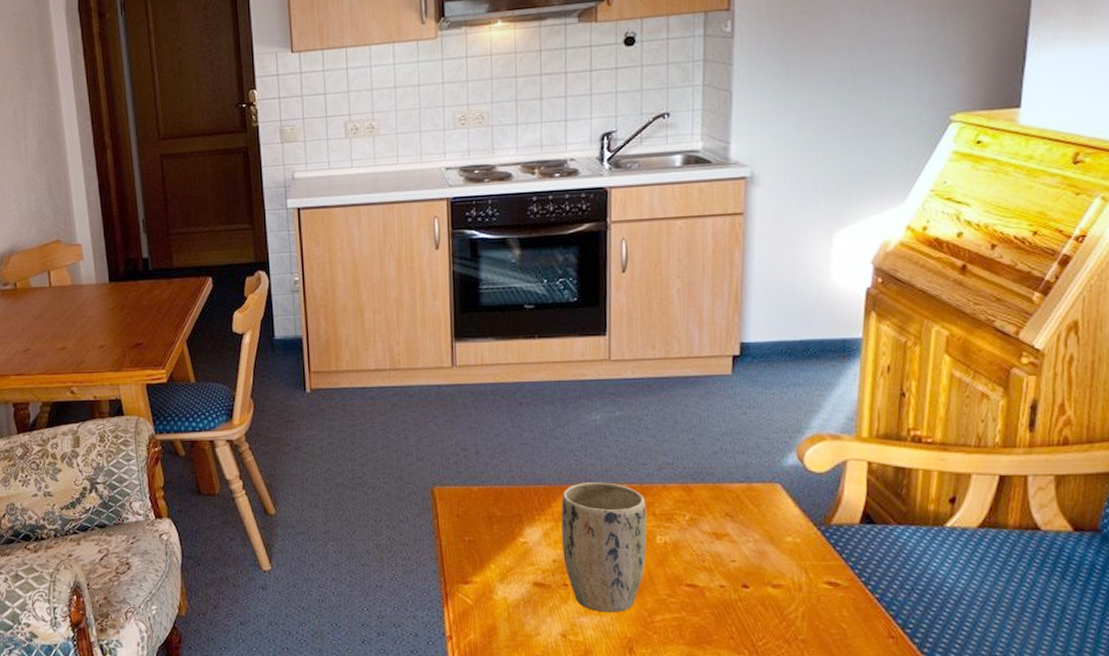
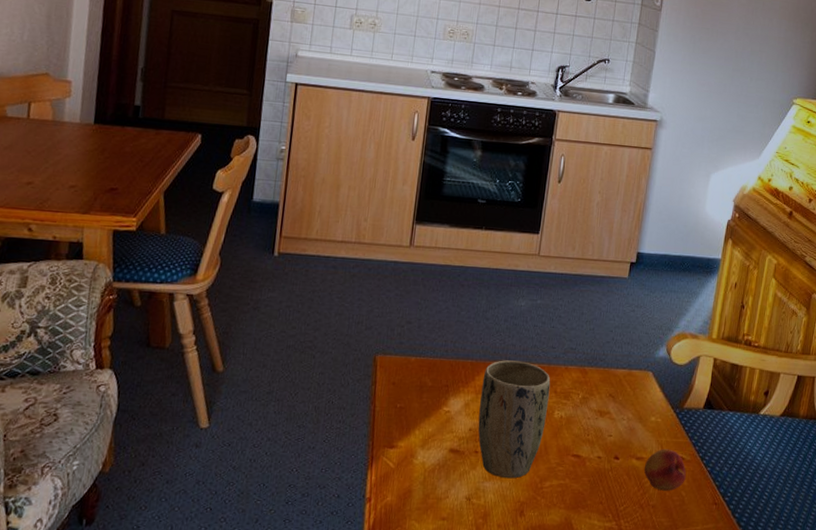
fruit: none [784,574,845,623] -> present [644,449,686,491]

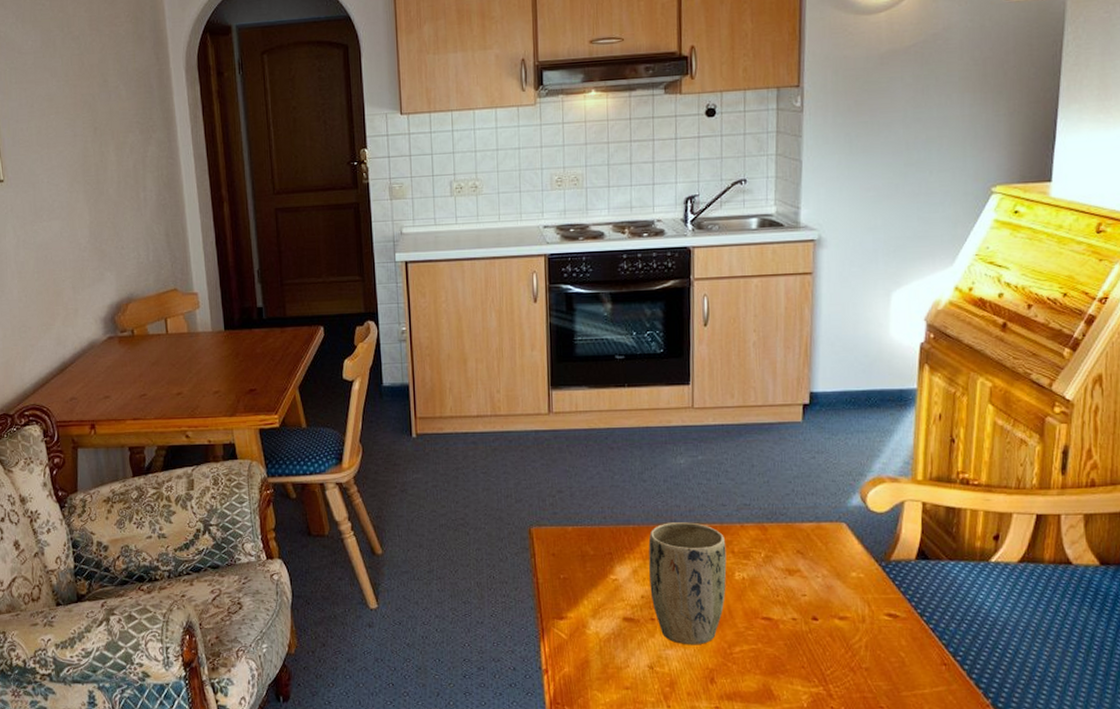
fruit: present [644,449,686,491] -> none [849,606,903,652]

